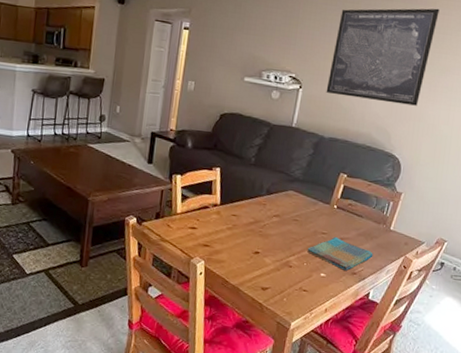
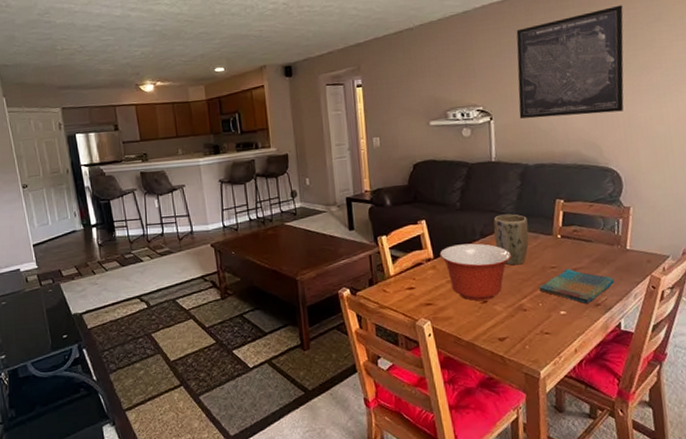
mixing bowl: none [226,196,290,252] -> present [439,243,511,302]
plant pot: none [277,176,311,226] -> present [493,214,529,266]

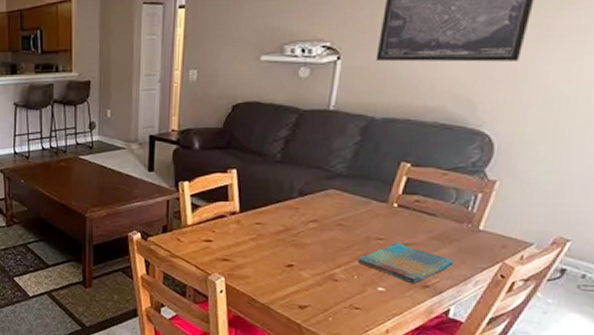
mixing bowl: present [439,243,511,302] -> none [247,200,331,265]
plant pot: present [493,214,529,266] -> none [314,173,360,231]

